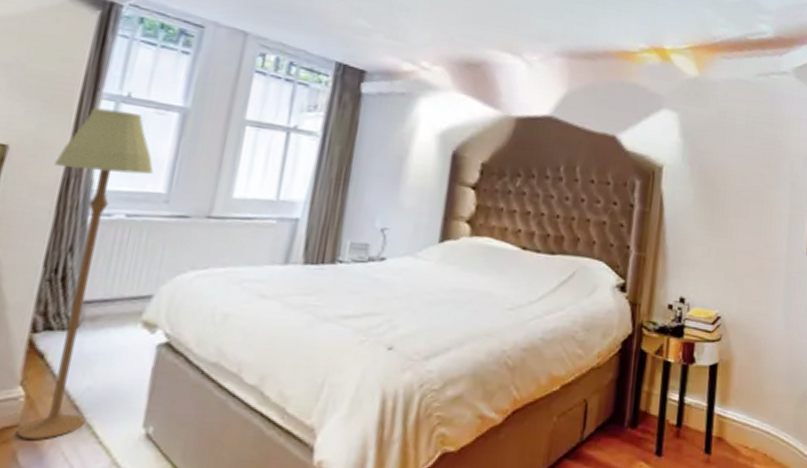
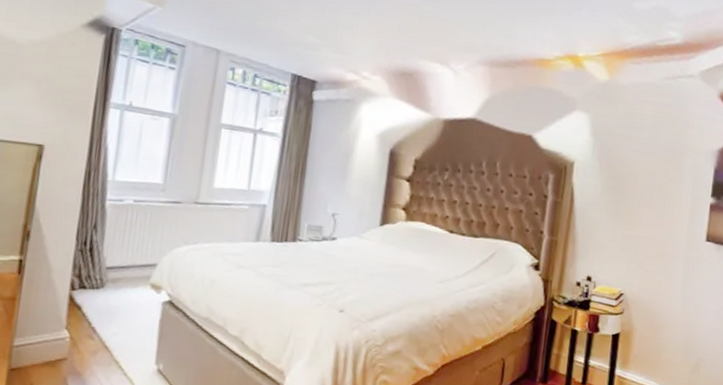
floor lamp: present [16,107,154,439] -> none [65,114,152,370]

